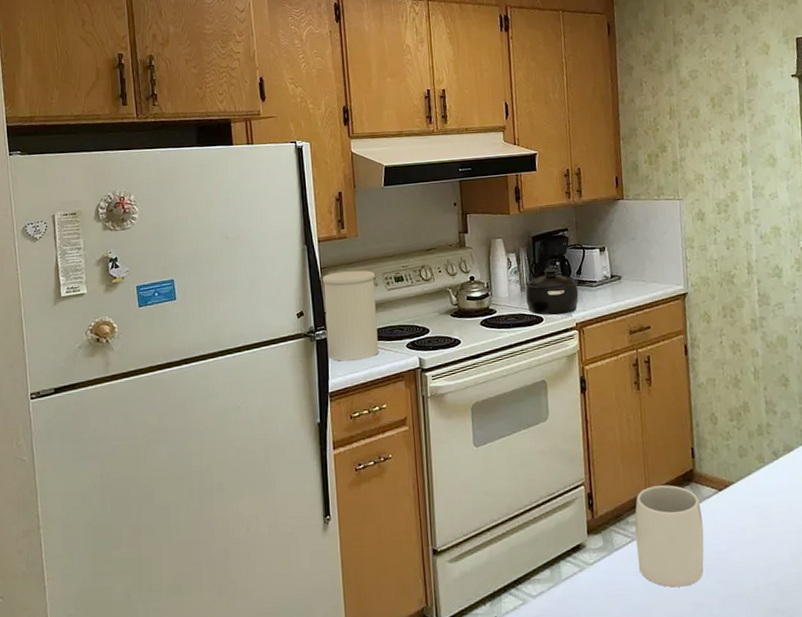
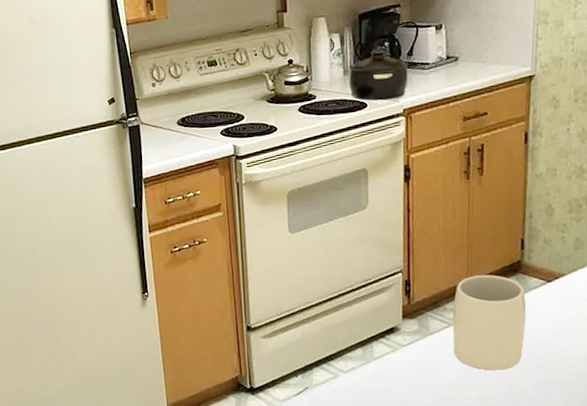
canister: present [322,270,379,361] -> none [132,54,192,148]

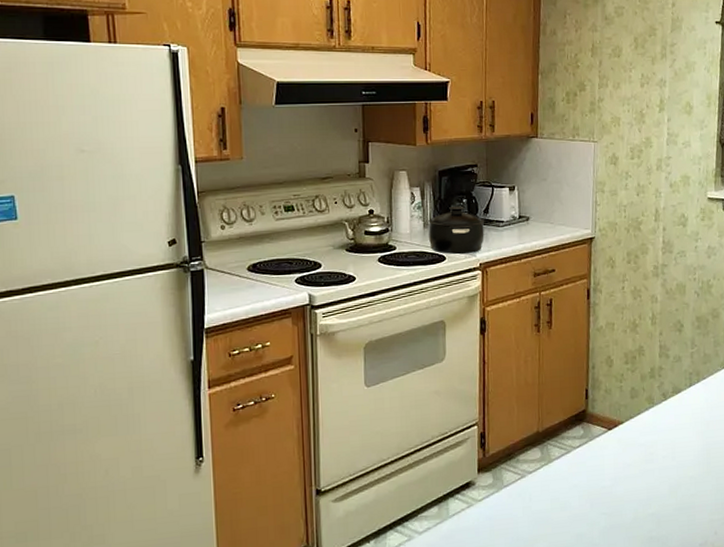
mug: present [452,275,526,370] -> none [525,424,591,521]

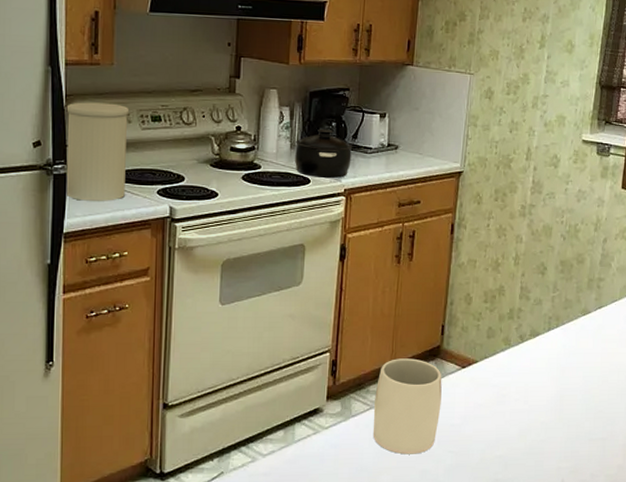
canister: none [199,196,263,295] -> present [66,102,128,201]
mug: none [525,424,591,521] -> present [372,358,442,455]

